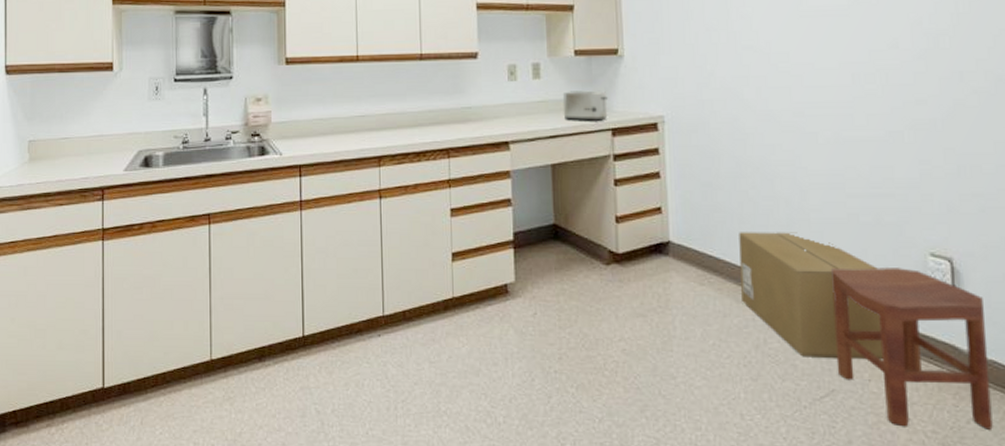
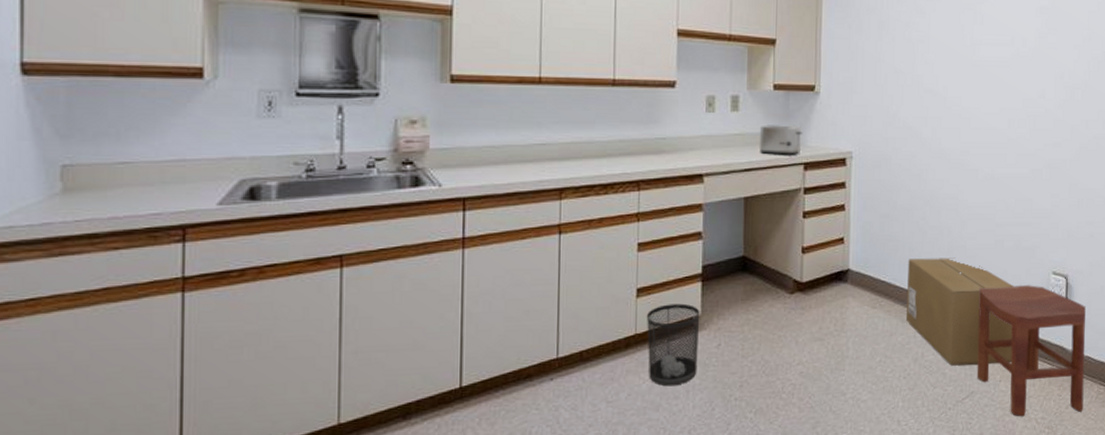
waste bin: none [462,269,515,352] -> present [646,303,700,386]

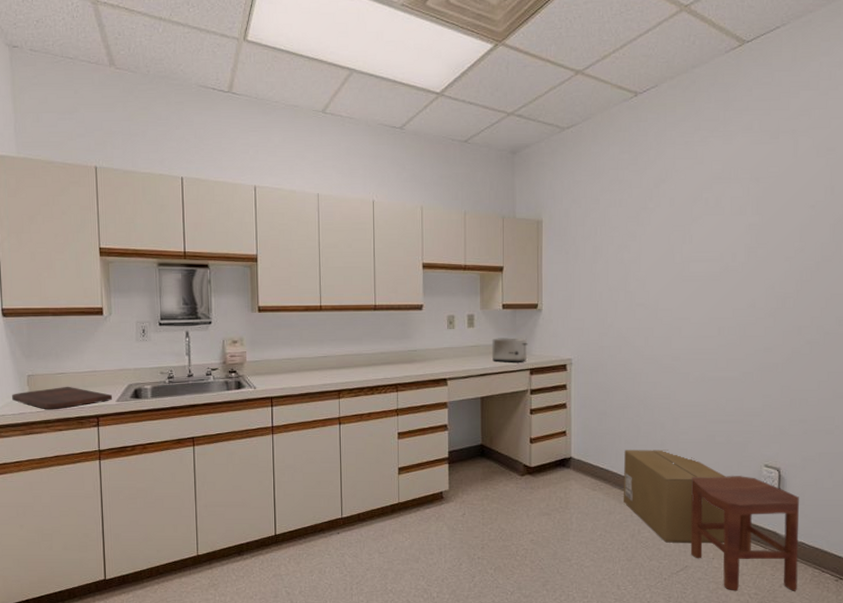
cutting board: none [30,182,212,218] -> present [12,386,113,410]
waste bin: present [646,303,700,386] -> none [406,480,448,544]

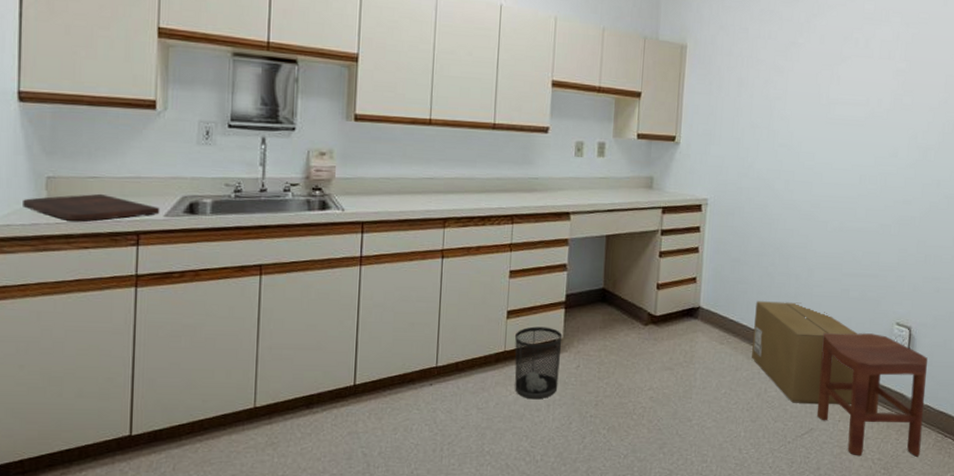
waste bin: none [406,480,448,544] -> present [514,326,563,400]
toaster: present [491,338,528,363] -> none [621,170,662,200]

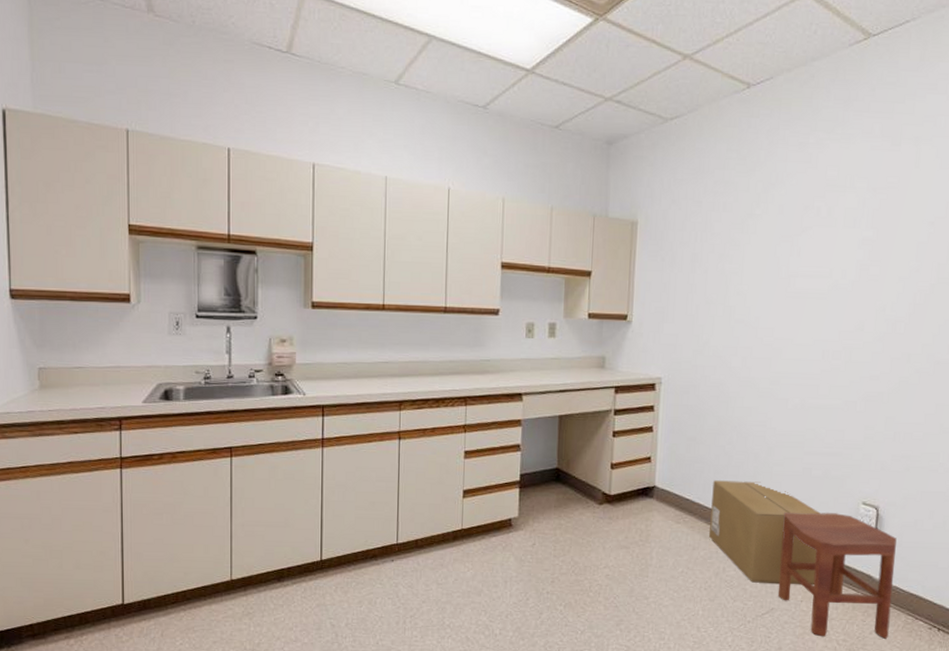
cutting board: present [23,193,160,222] -> none [19,382,139,409]
waste bin: present [514,326,563,400] -> none [471,505,518,576]

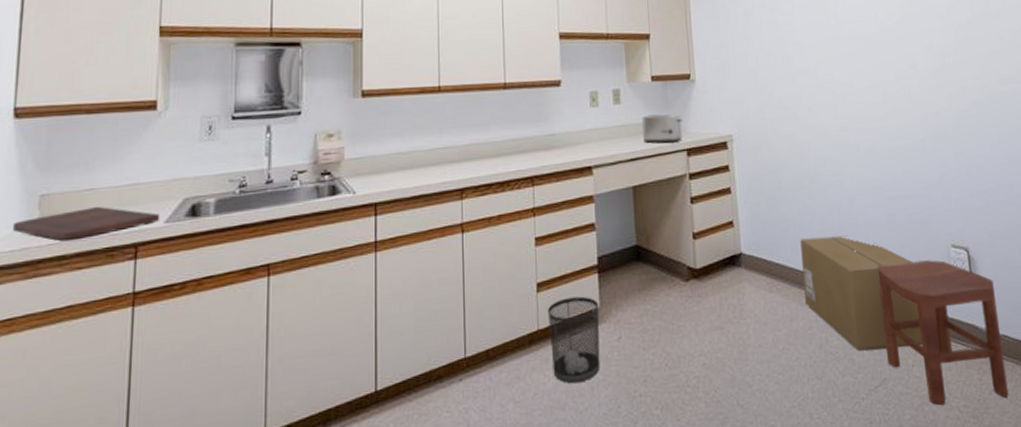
cutting board: none [19,382,139,409] -> present [13,206,160,241]
waste bin: none [471,505,518,576] -> present [547,296,600,384]
toaster: none [573,350,614,380] -> present [641,113,682,144]

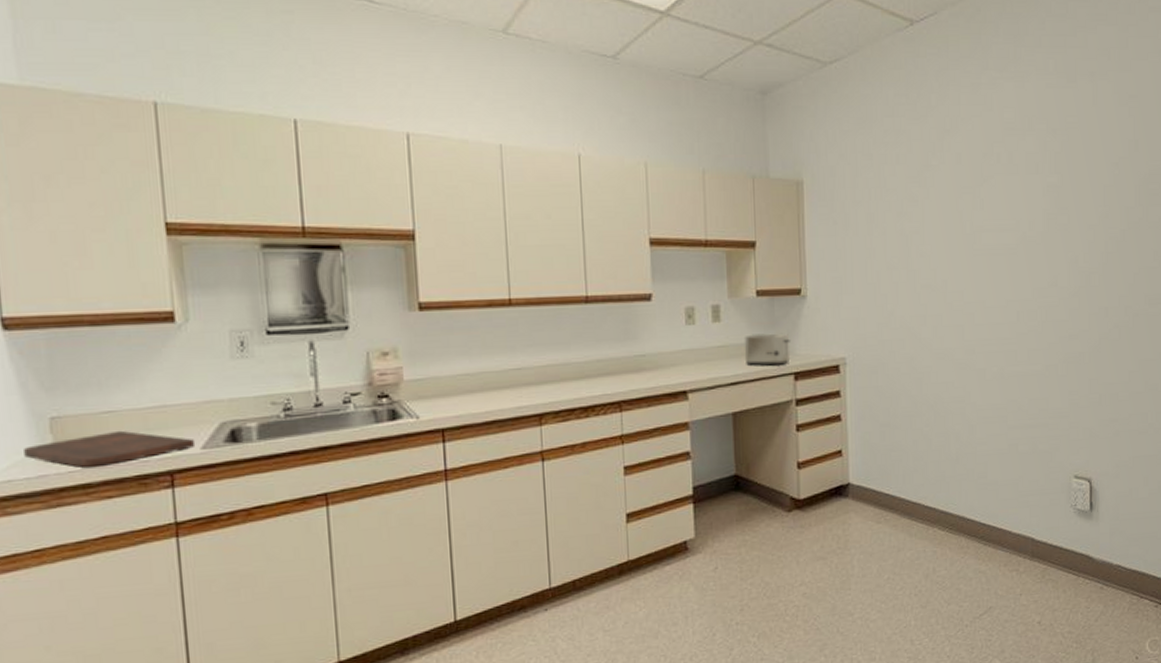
waste bin: present [547,296,600,384] -> none [637,527,695,613]
box: present [800,235,922,351] -> none [913,465,1032,581]
stool: present [877,260,1009,406] -> none [993,491,1114,632]

